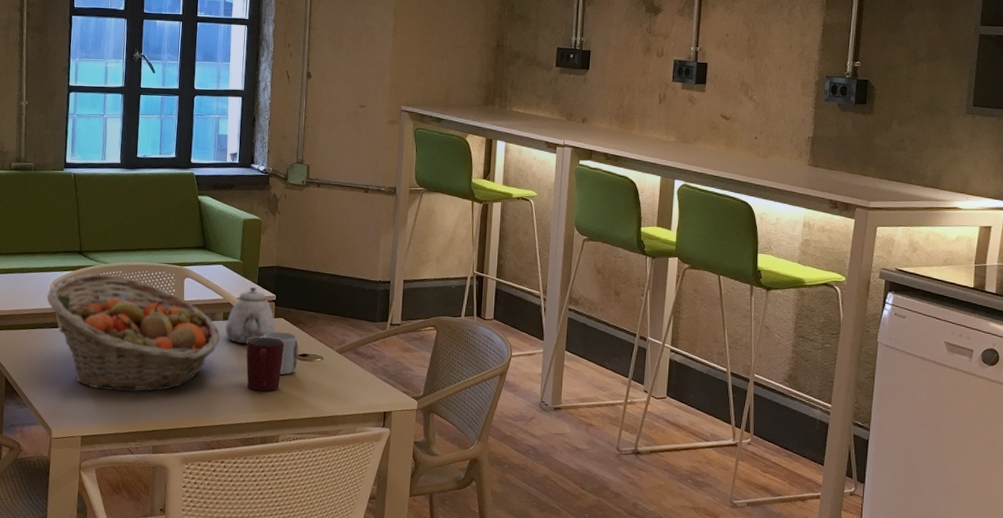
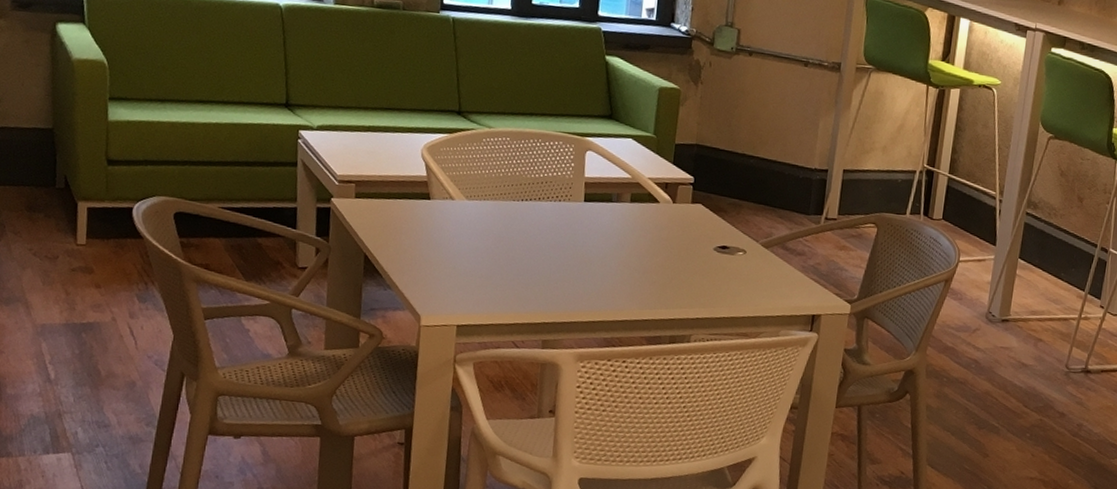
fruit basket: present [47,273,221,392] -> none [416,138,627,279]
teapot: present [225,287,277,345] -> none [633,166,693,232]
mug: present [246,336,284,392] -> none [656,223,702,286]
mug: present [261,332,298,375] -> none [674,219,718,268]

